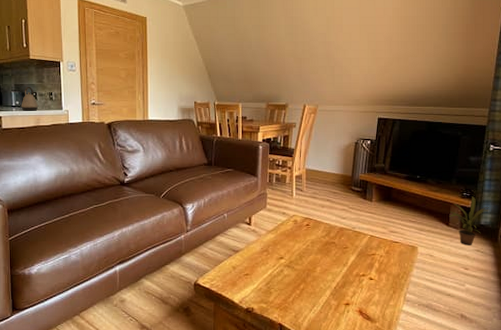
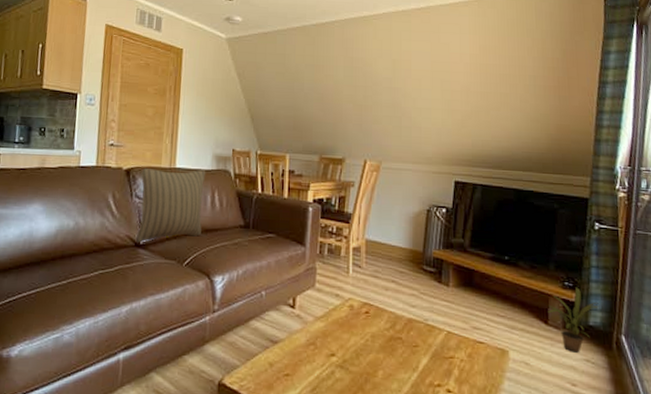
kettle: present [21,86,39,111] -> none [25,120,46,150]
pillow: none [121,121,174,182] -> present [136,168,206,243]

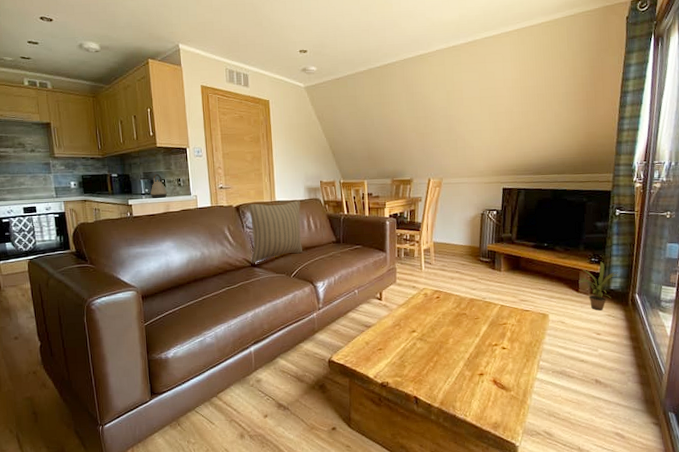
kettle: none [25,120,46,150] -> present [150,173,168,198]

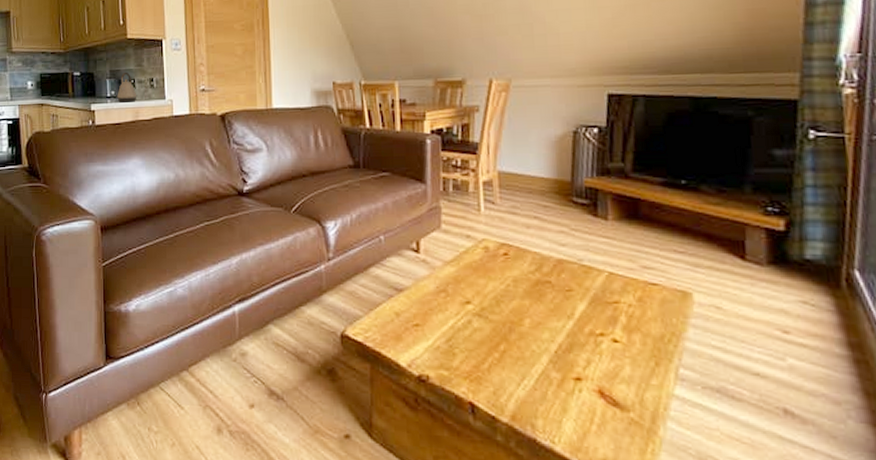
pillow: present [249,200,302,263] -> none [237,108,307,191]
potted plant: present [579,261,619,311] -> none [745,212,821,293]

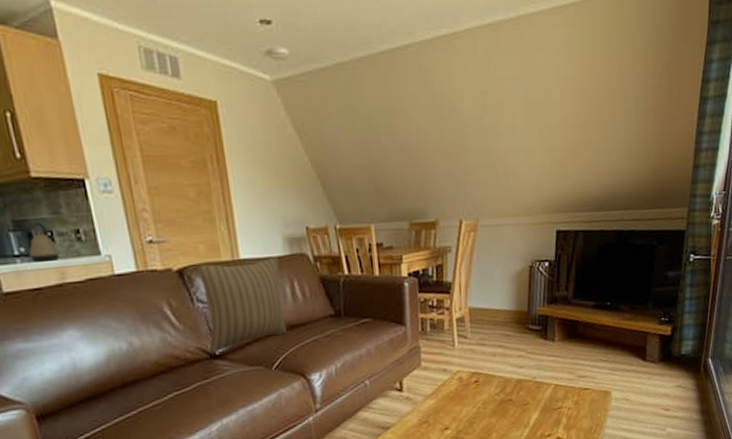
pillow: none [237,108,307,191] -> present [198,257,287,354]

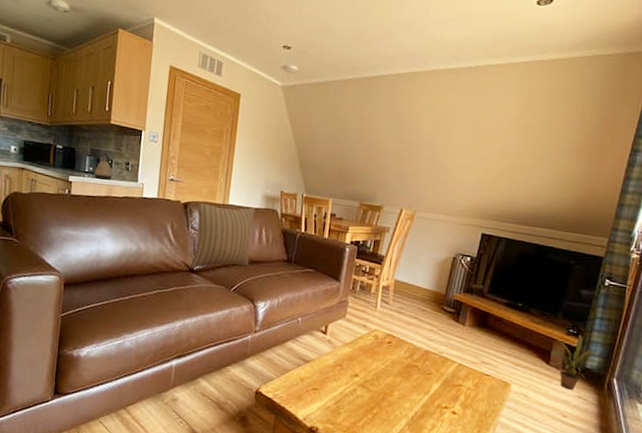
potted plant: none [646,320,692,382] -> present [551,334,599,390]

